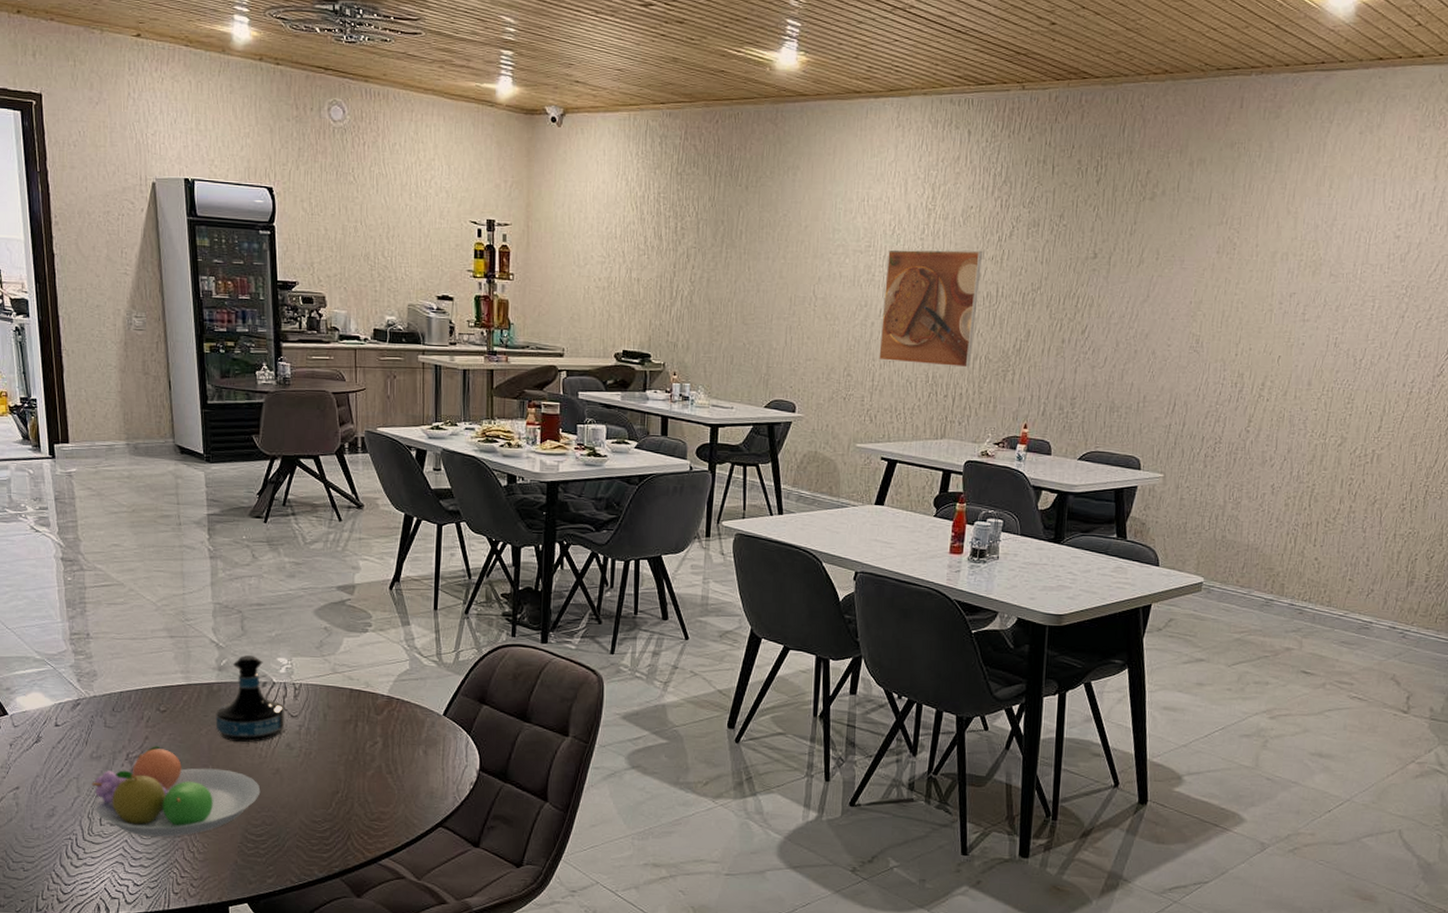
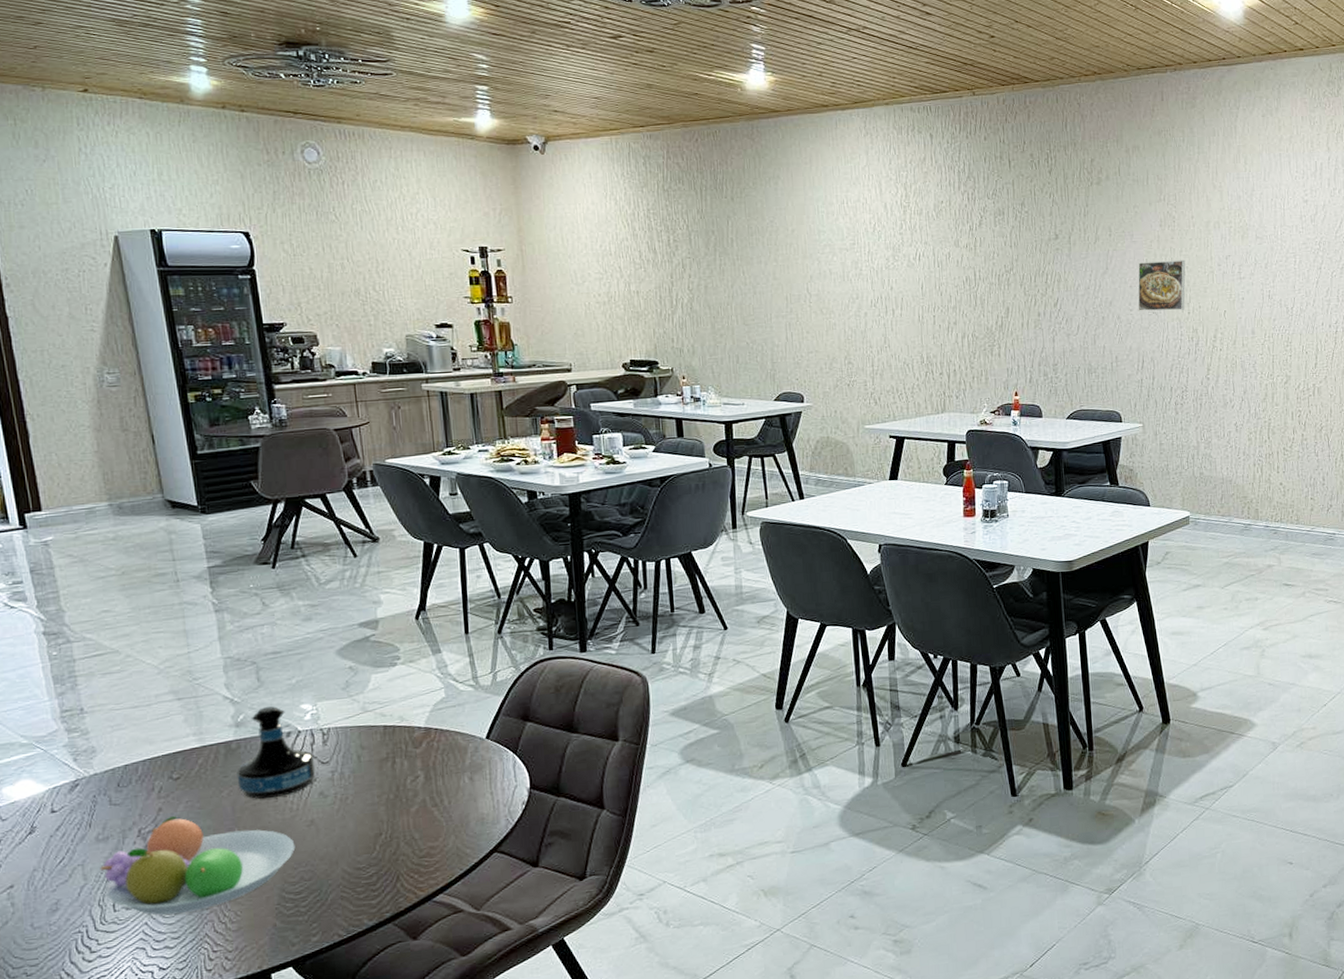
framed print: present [879,249,982,368] -> none [872,240,960,347]
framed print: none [1177,292,1241,351] -> present [1137,259,1186,311]

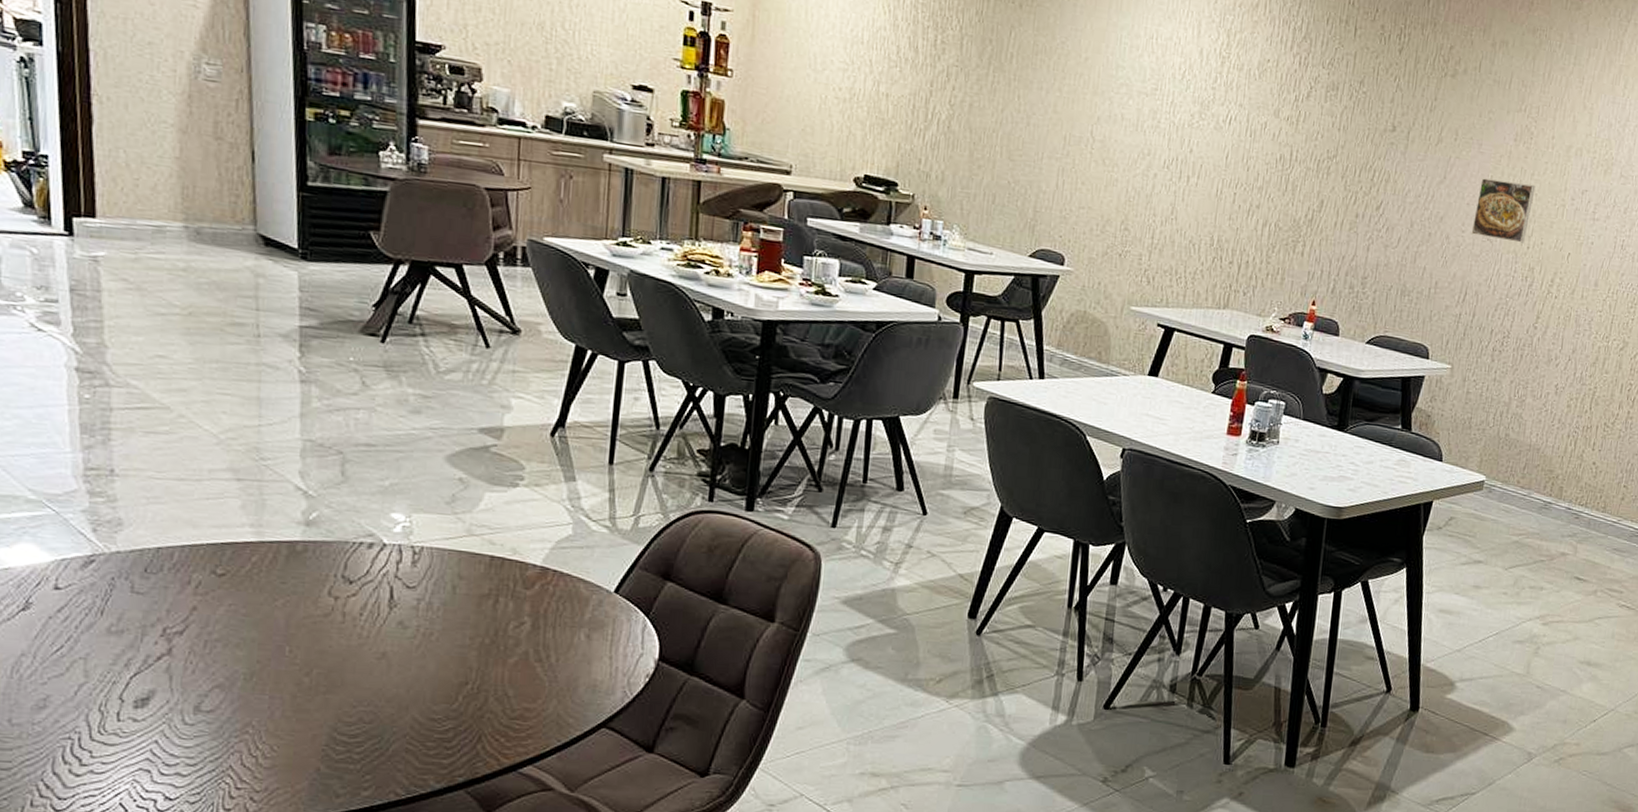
fruit bowl: present [100,816,296,916] -> none [107,619,359,737]
tequila bottle: present [236,706,316,799] -> none [297,508,398,619]

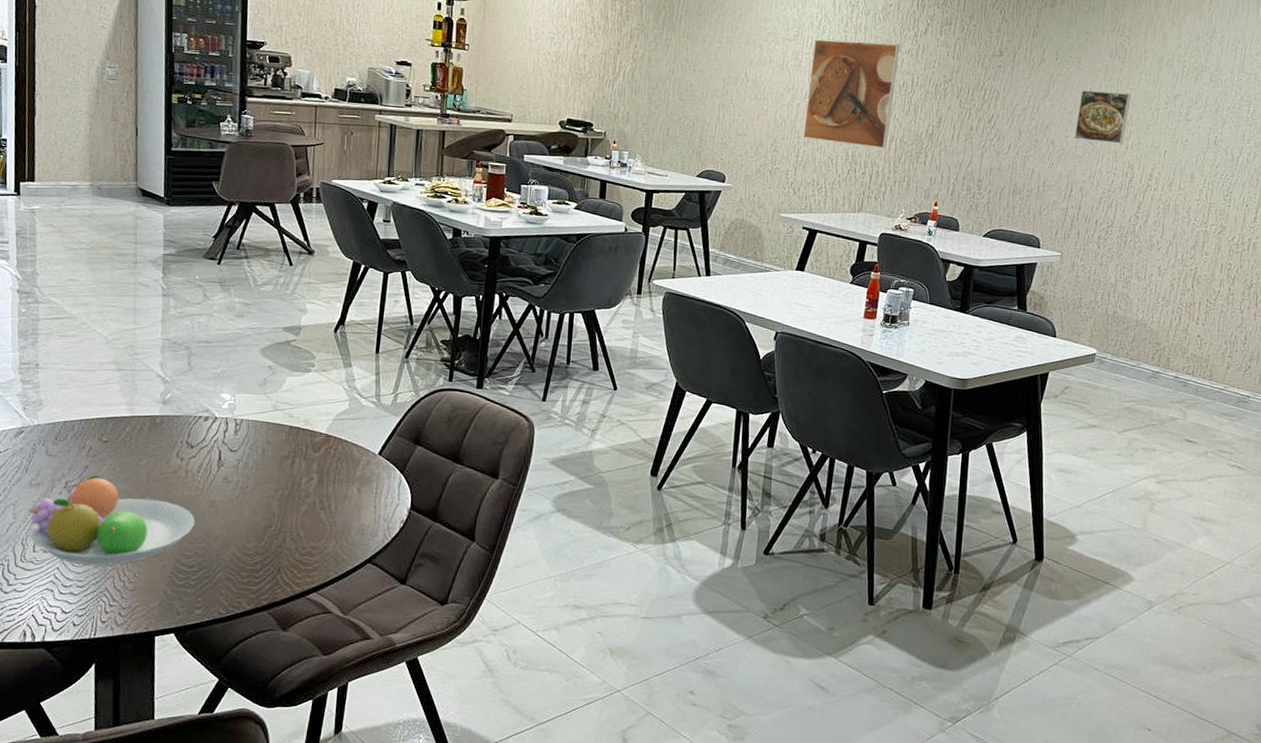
fruit bowl: none [107,619,359,737] -> present [28,475,195,566]
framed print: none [1160,95,1277,234] -> present [803,39,899,149]

